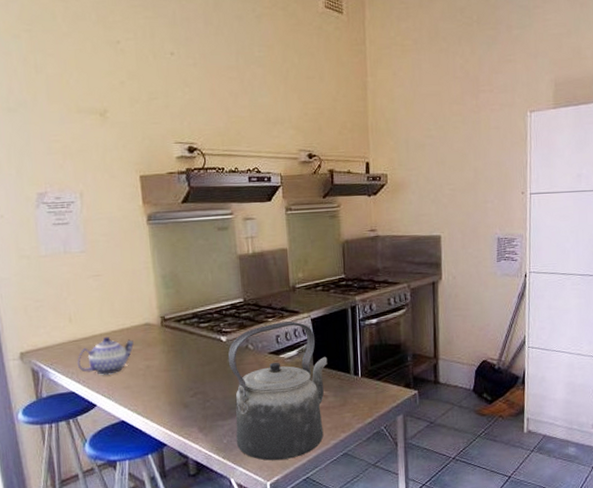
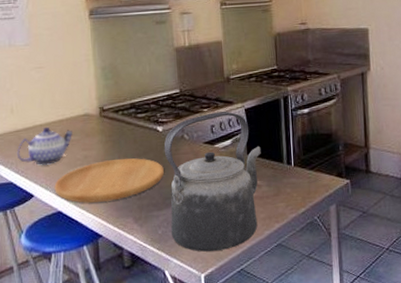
cutting board: none [116,368,228,413] -> present [54,158,164,203]

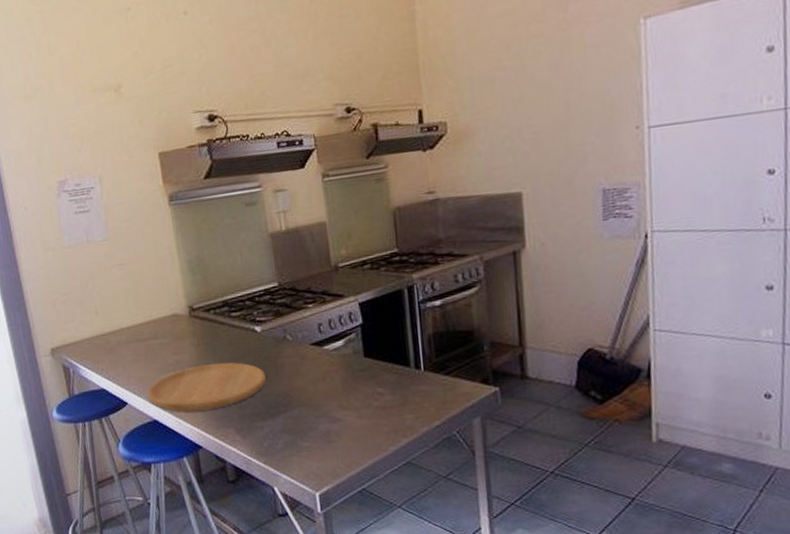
teapot: present [16,127,72,166] -> none [106,330,162,372]
kettle: present [163,111,261,252] -> none [263,306,382,468]

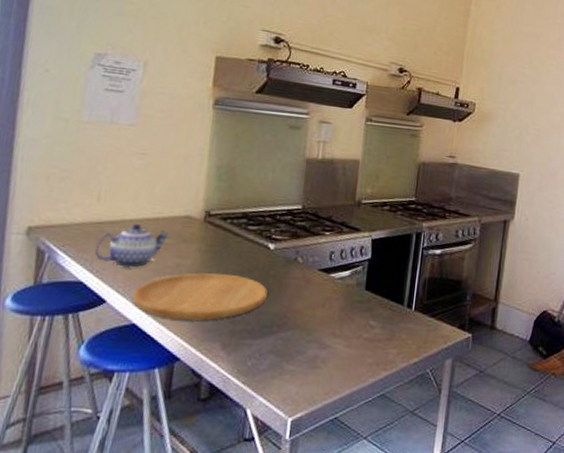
teapot: none [106,330,162,372] -> present [94,224,168,269]

